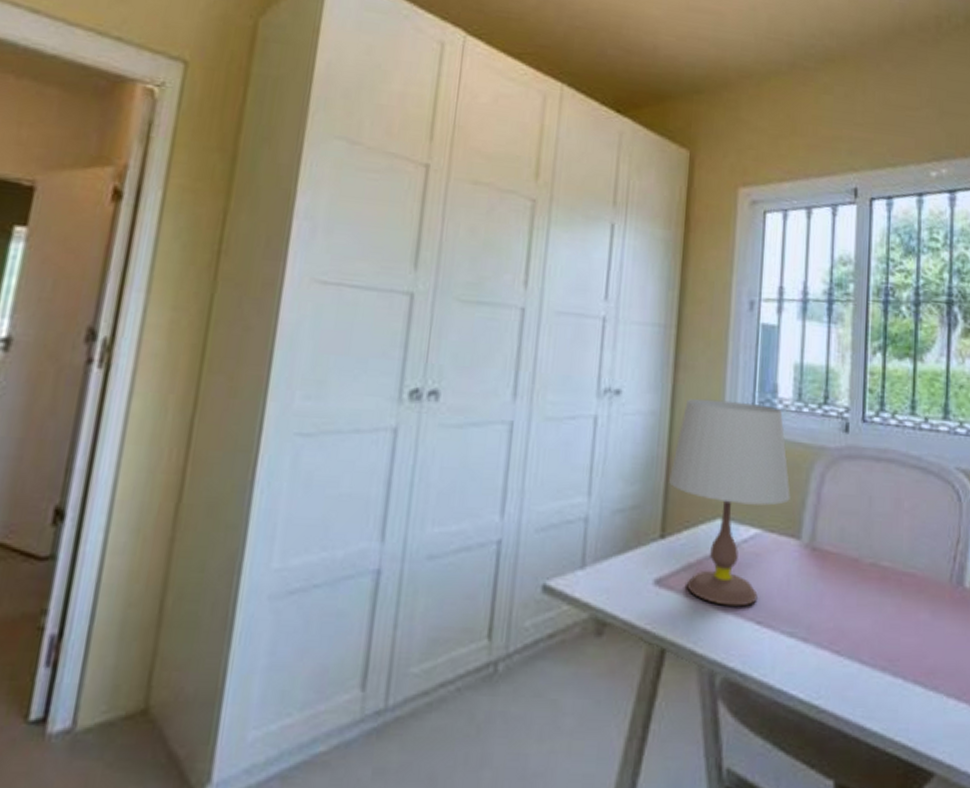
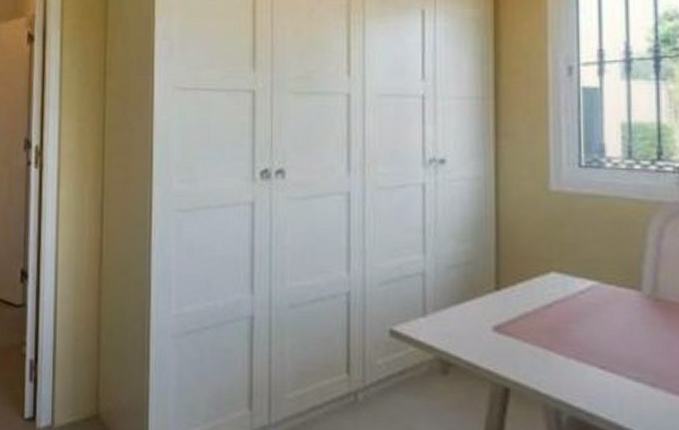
table lamp: present [669,398,791,607] -> none [499,162,627,352]

